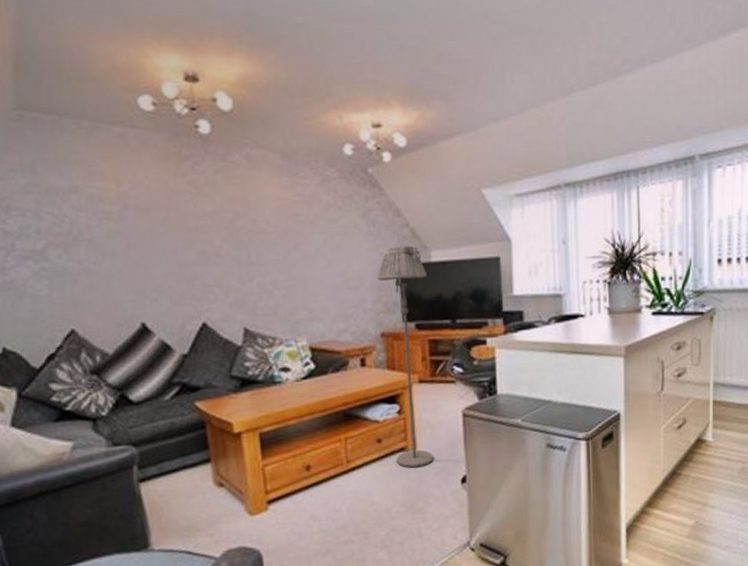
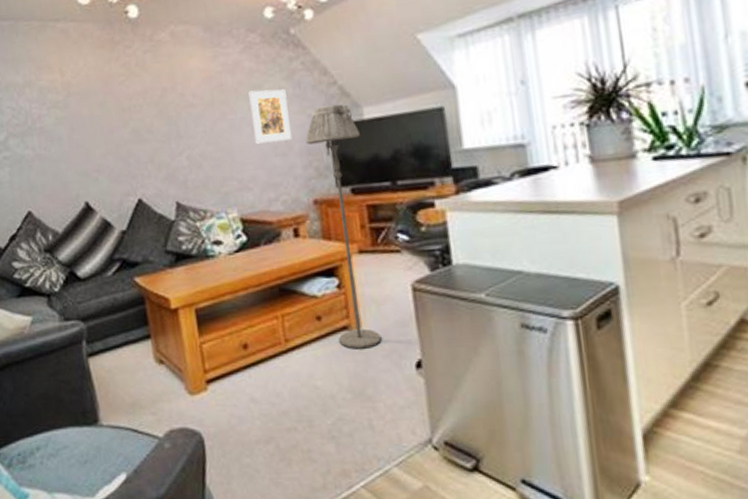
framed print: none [324,224,365,276] -> present [248,89,292,144]

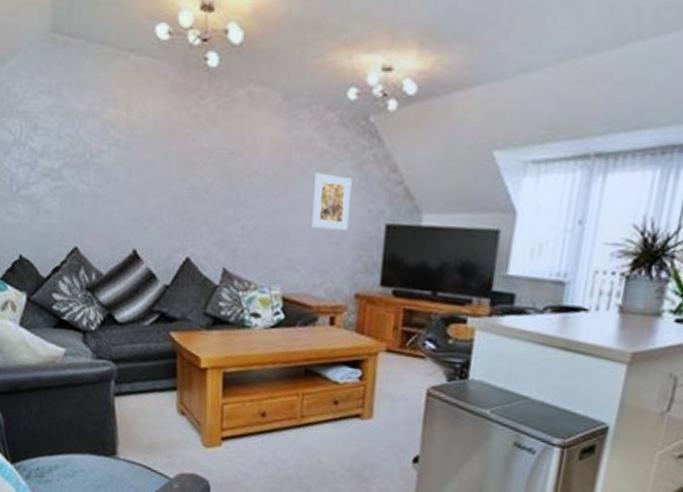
floor lamp: present [305,104,382,349] -> none [349,203,415,437]

